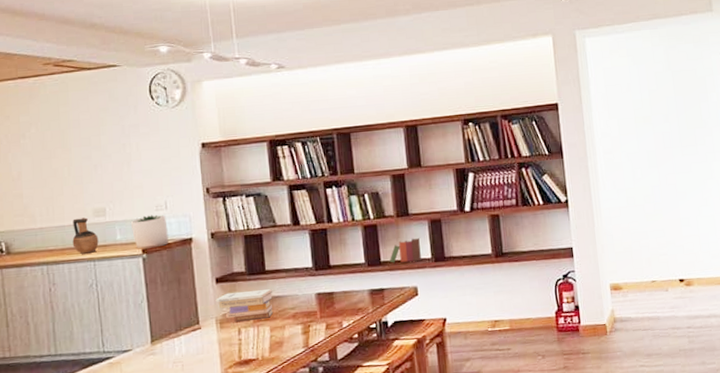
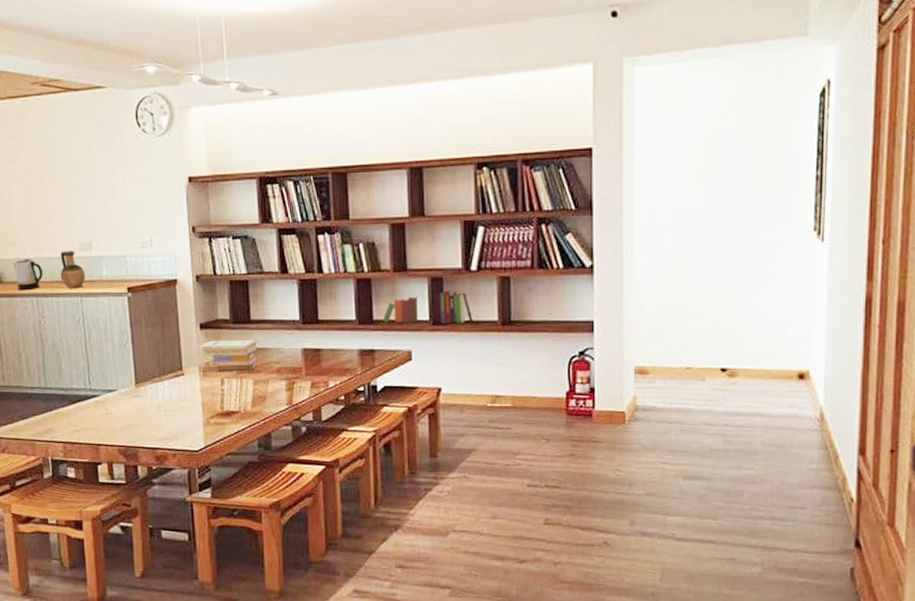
kettle: none [22,228,55,261] -> present [13,258,43,291]
planter: present [130,214,169,250] -> none [116,252,153,289]
books: none [439,230,471,260] -> present [439,290,473,324]

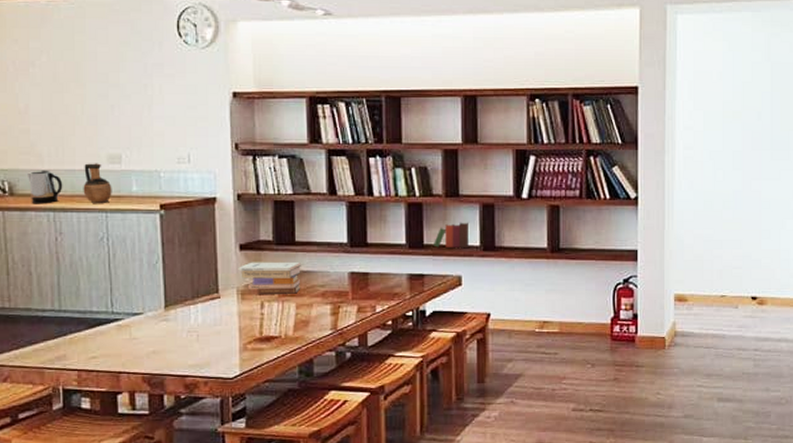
books: present [439,290,473,324] -> none [490,217,523,250]

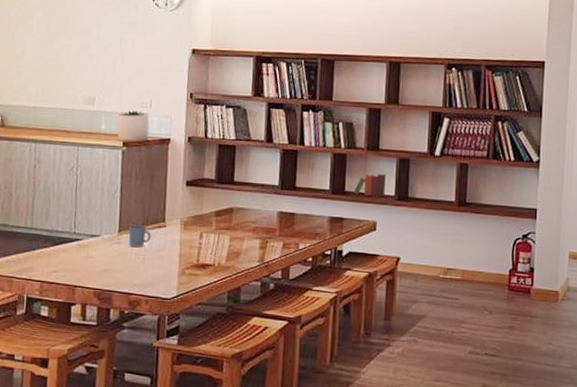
kettle: present [28,170,63,204] -> none [17,106,45,136]
ceramic jug: present [83,163,112,204] -> none [61,103,85,139]
planter: none [148,167,190,206] -> present [116,110,149,143]
mug: none [177,298,204,324] -> present [128,224,152,248]
books: present [238,261,301,294] -> none [183,197,237,228]

